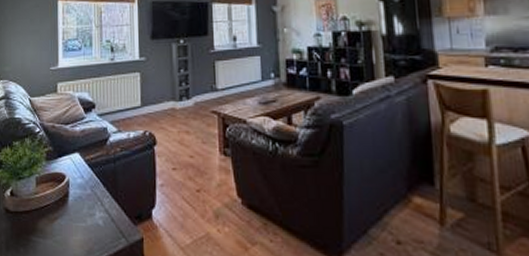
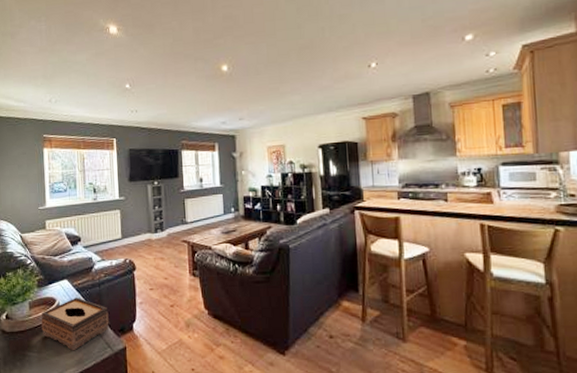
tissue box: none [48,175,125,239] -> present [41,298,109,351]

